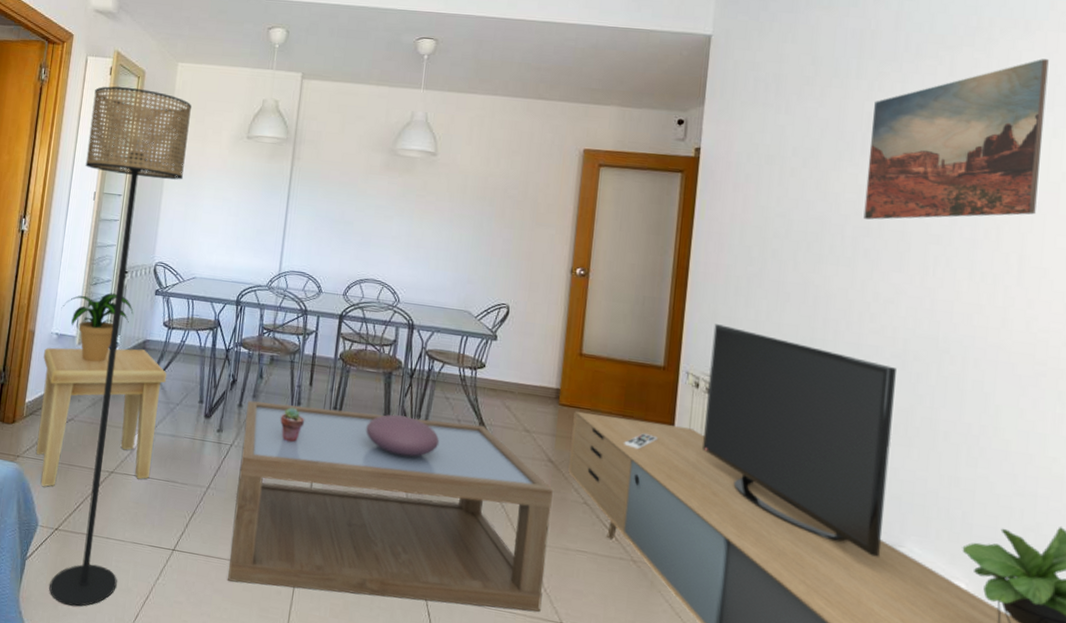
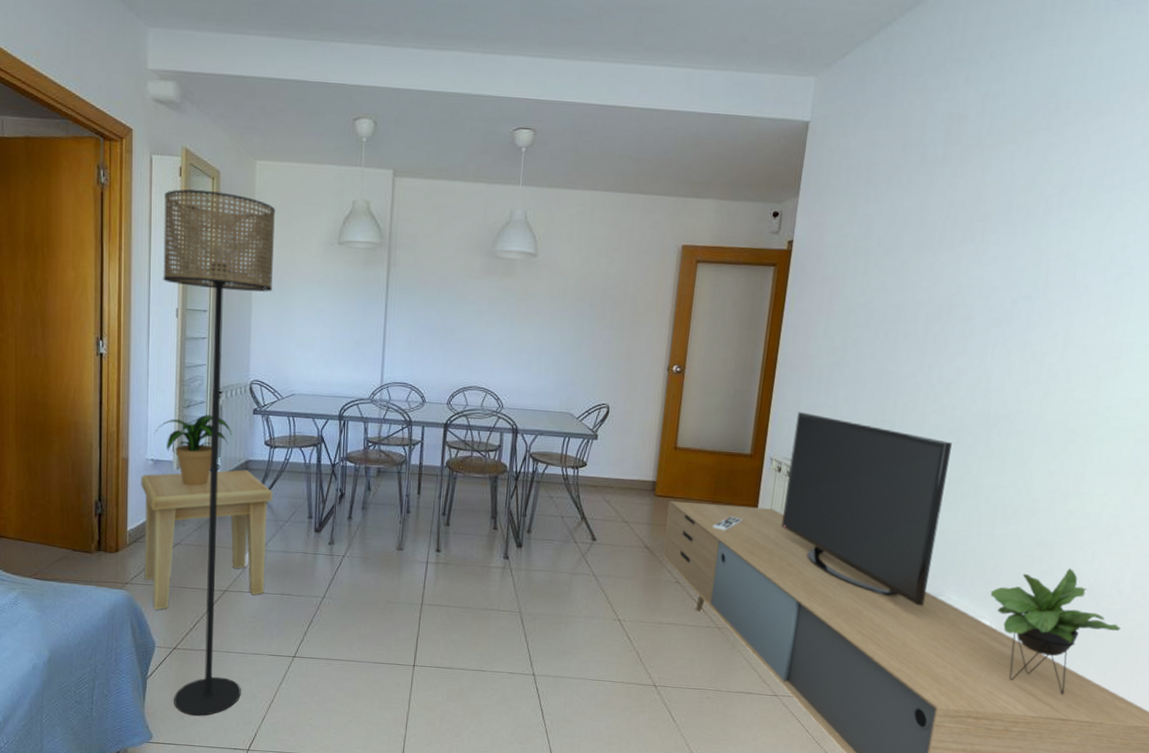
coffee table: present [228,400,553,612] -> none [349,512,649,680]
potted succulent: present [280,407,305,443] -> none [391,516,415,549]
decorative bowl: present [366,414,440,457] -> none [474,516,545,553]
wall art: present [863,59,1049,220] -> none [936,142,1114,306]

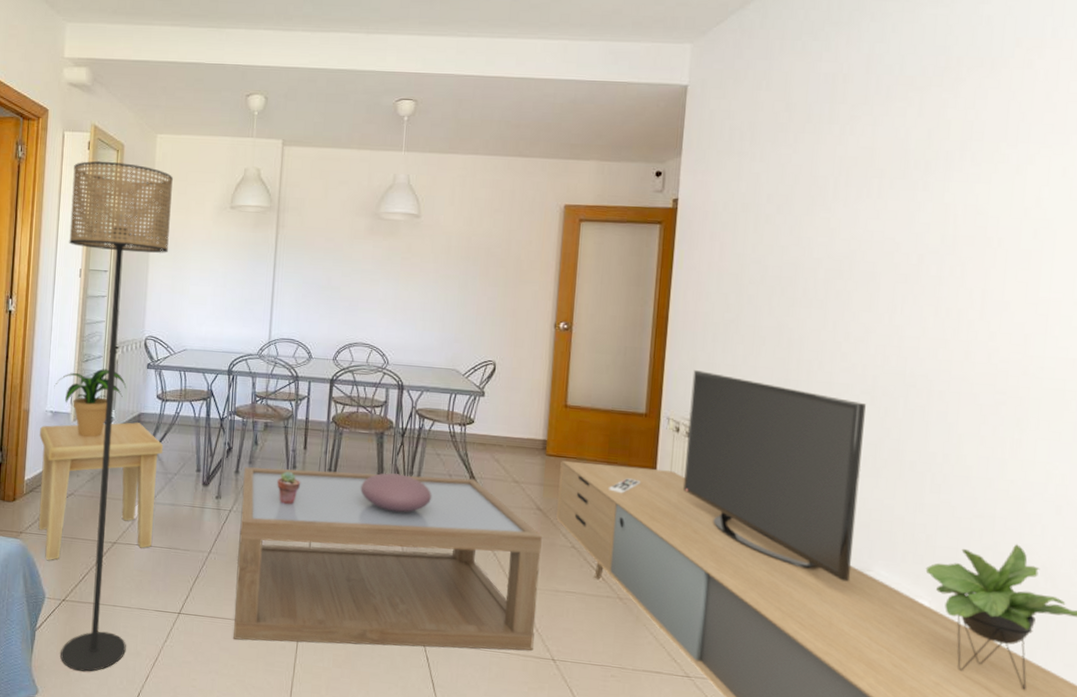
coffee table: none [349,512,649,680] -> present [233,467,542,651]
potted succulent: none [391,516,415,549] -> present [277,471,301,505]
decorative bowl: none [474,516,545,553] -> present [361,473,432,512]

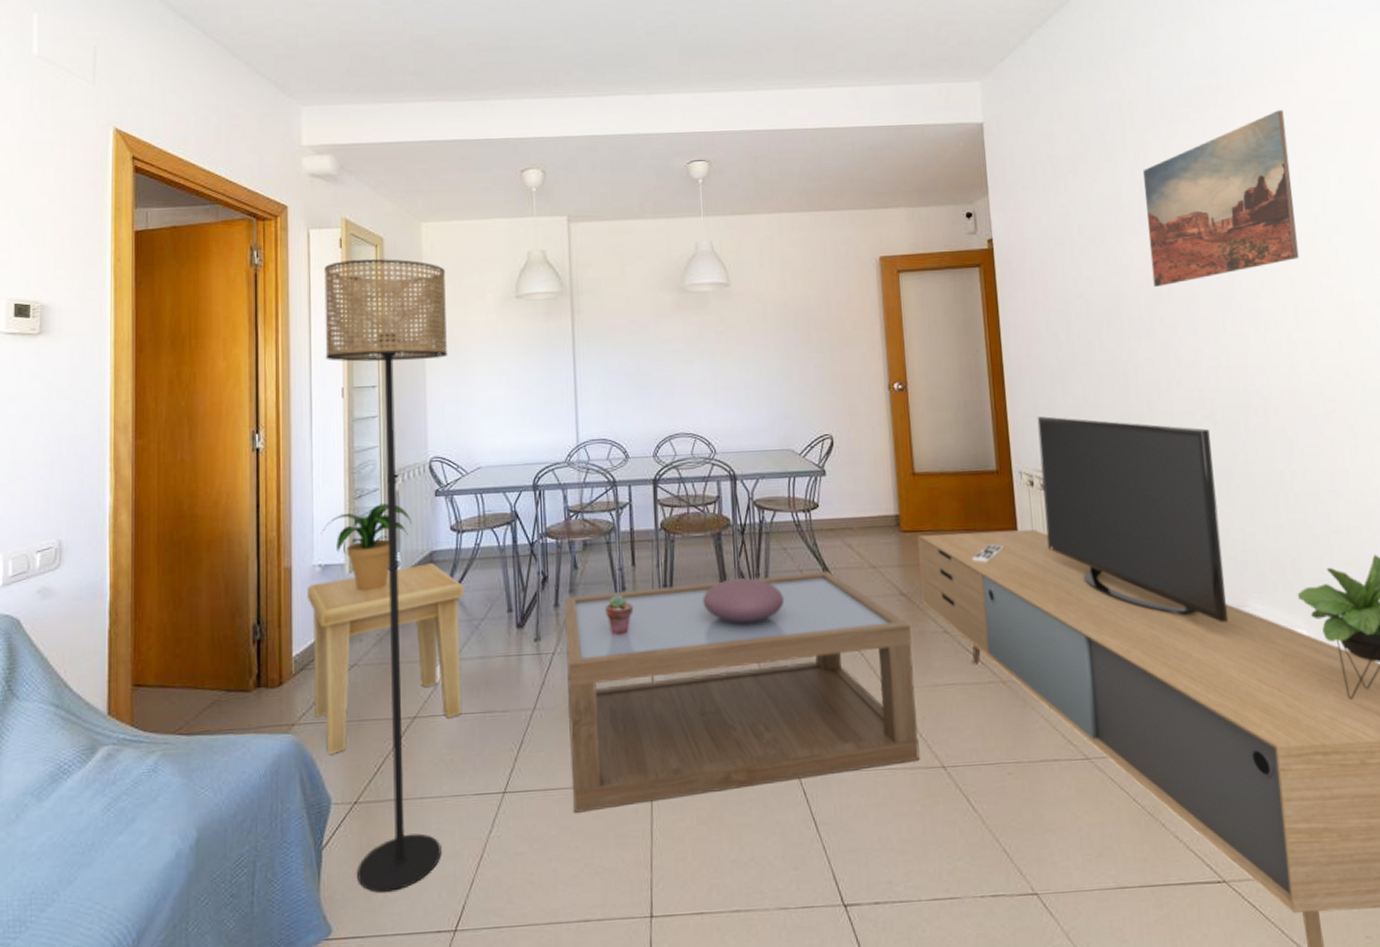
wall art: none [835,96,1014,262] -> present [1143,110,1299,287]

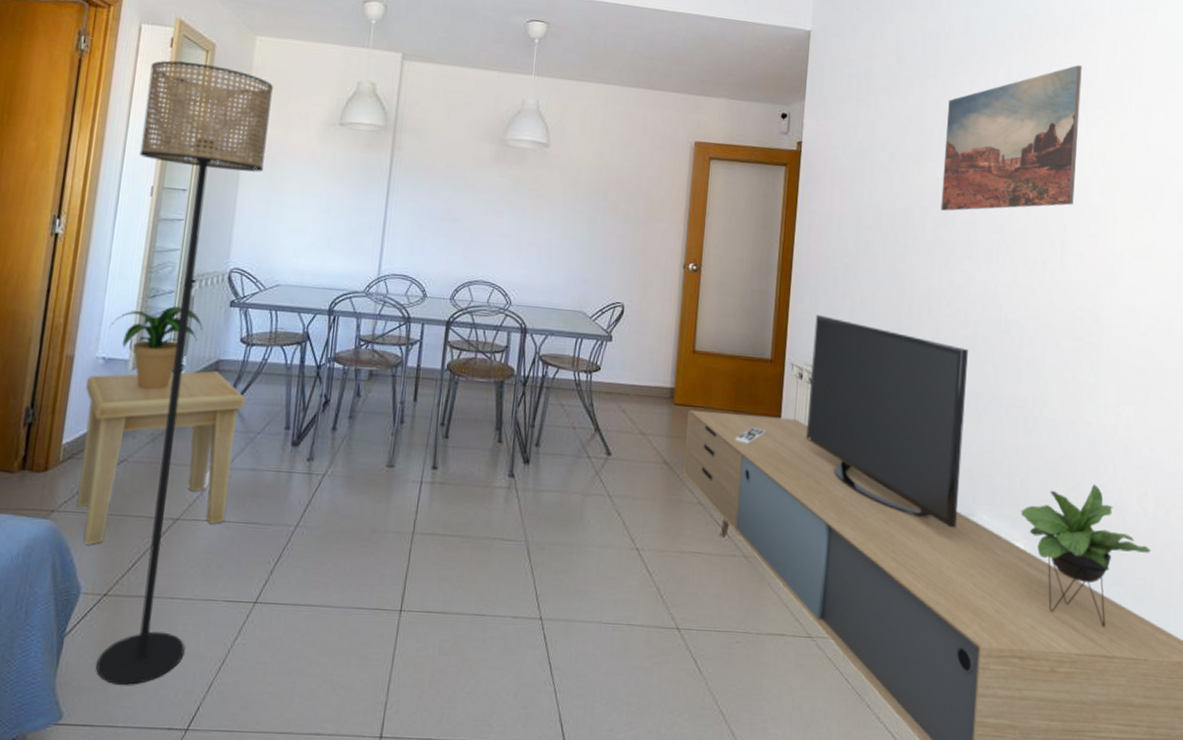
coffee table: present [564,571,920,813] -> none [321,422,668,631]
potted succulent: present [606,594,634,636] -> none [381,426,409,466]
decorative bowl: present [703,578,785,623] -> none [476,426,555,471]

